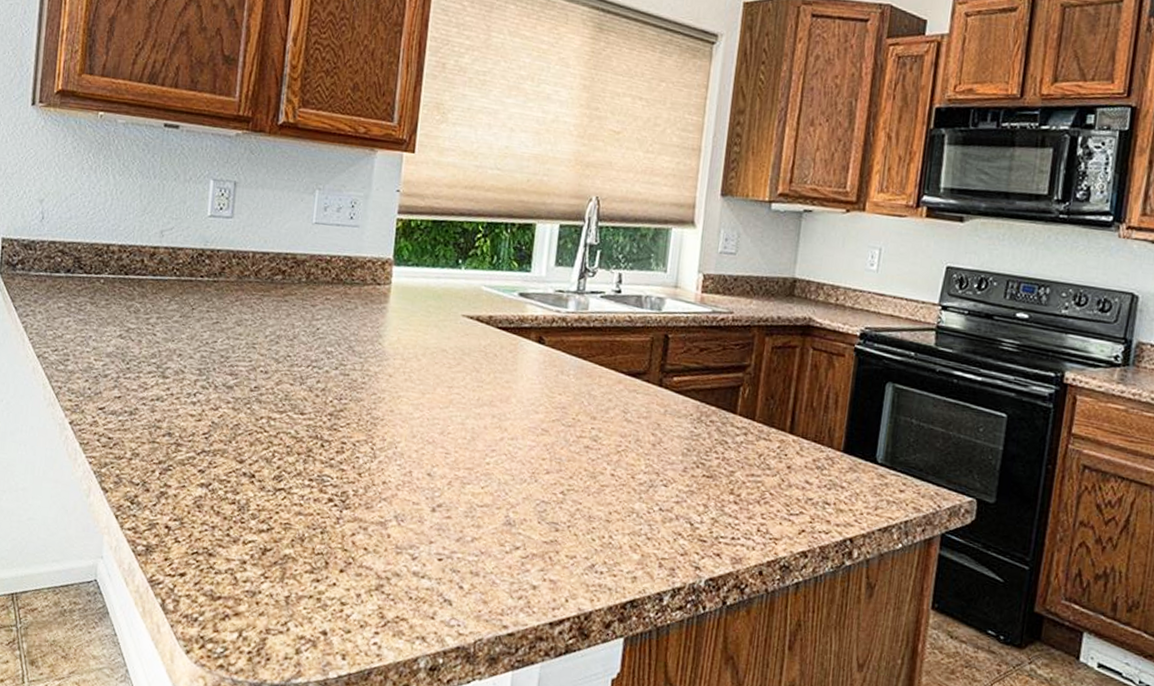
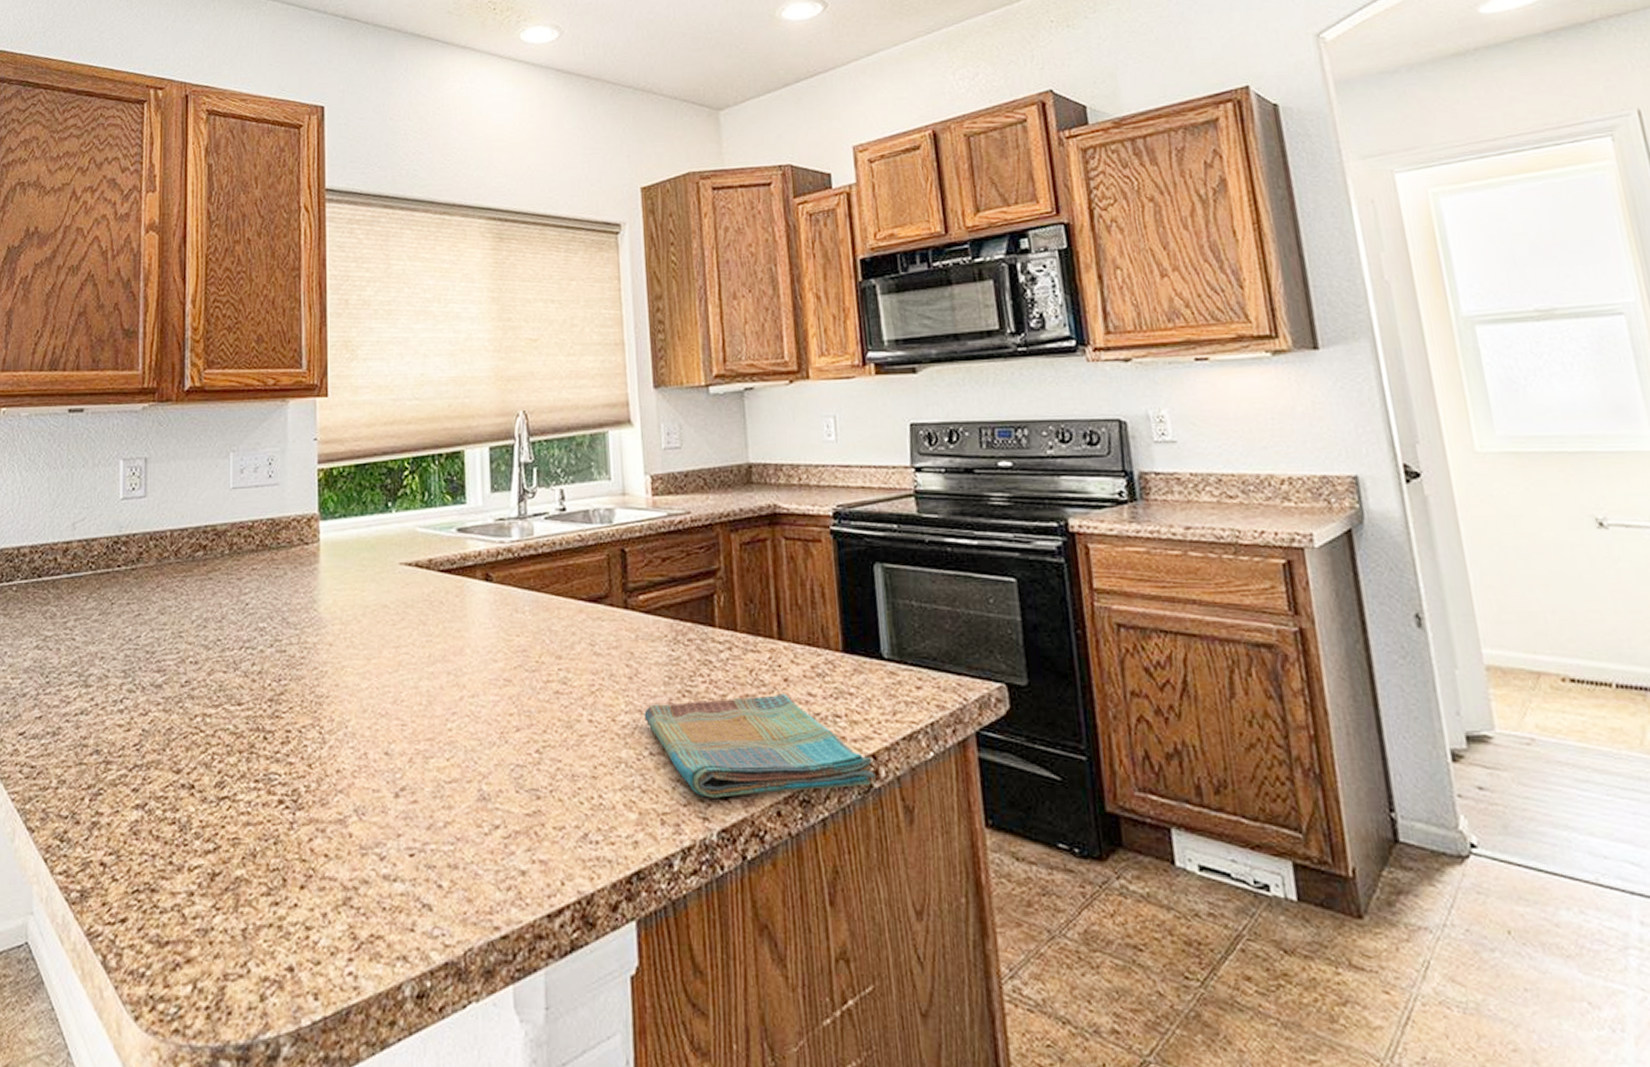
dish towel: none [660,469,849,563] -> present [644,693,876,798]

